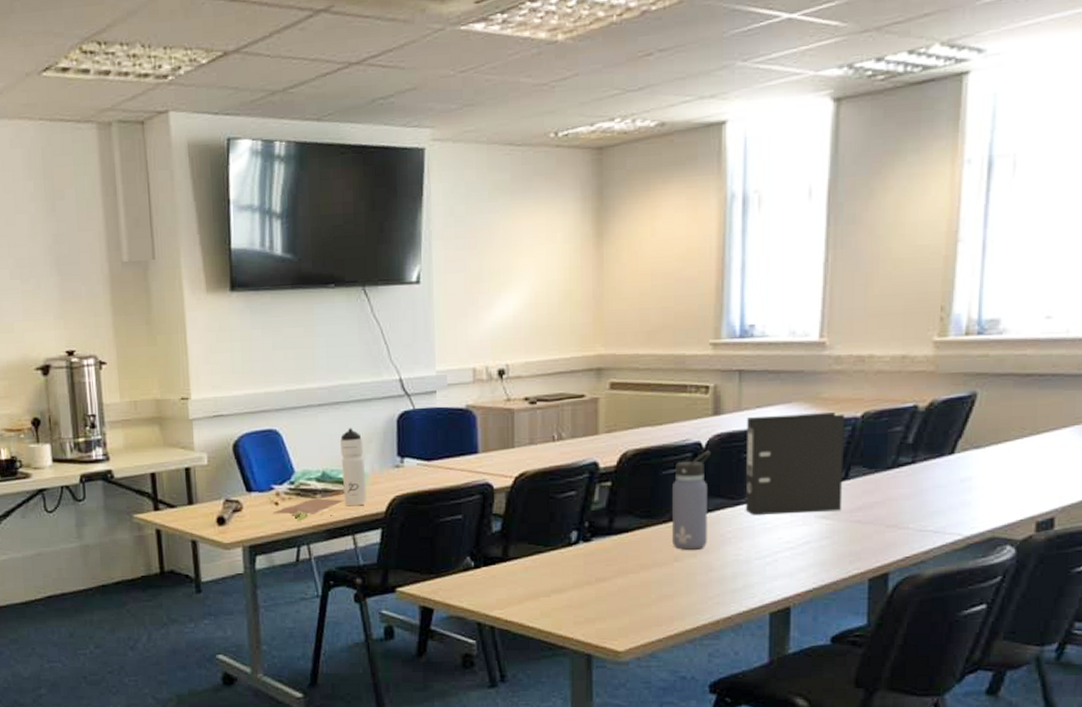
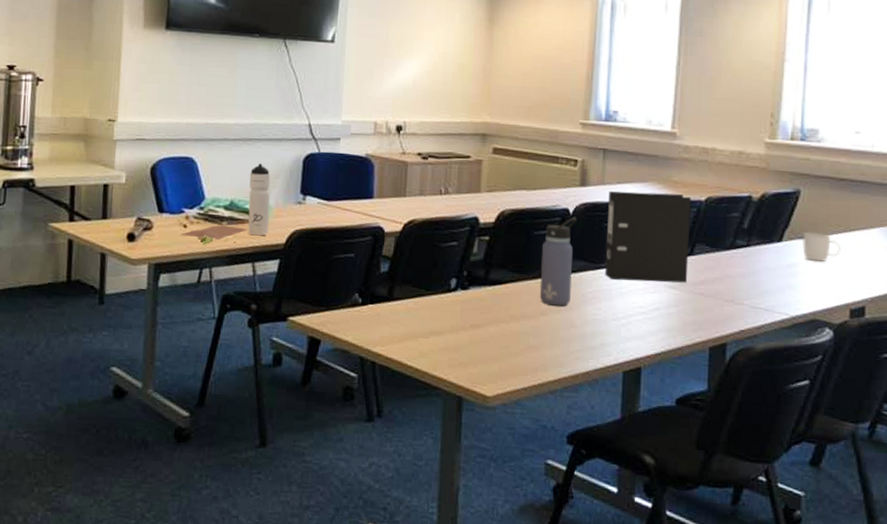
mug: none [979,439,1026,473] -> present [802,231,841,263]

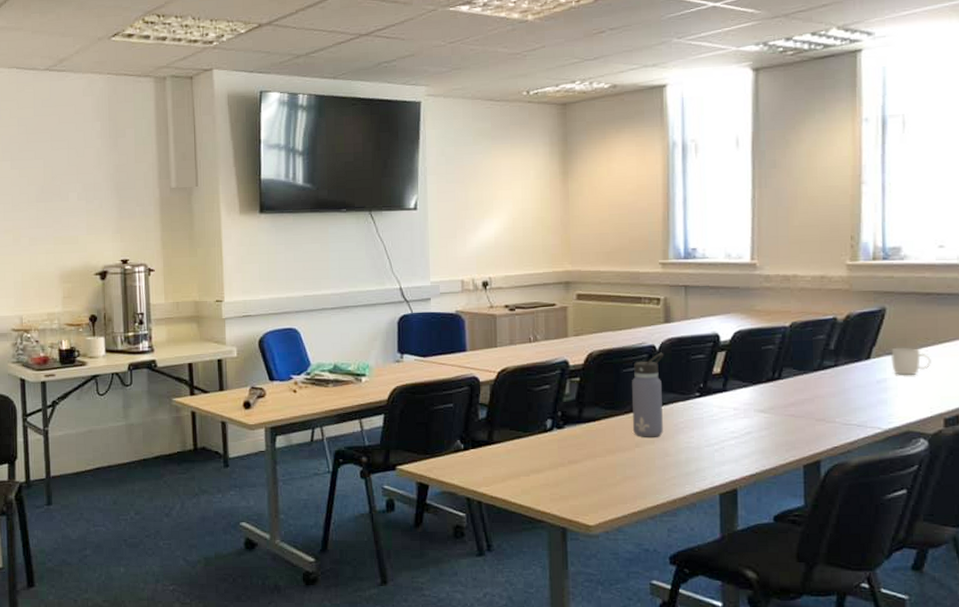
papers: present [180,225,248,245] -> none [291,387,352,407]
water bottle: present [248,163,271,236] -> none [350,328,372,395]
binder: present [604,191,691,283] -> none [693,322,777,408]

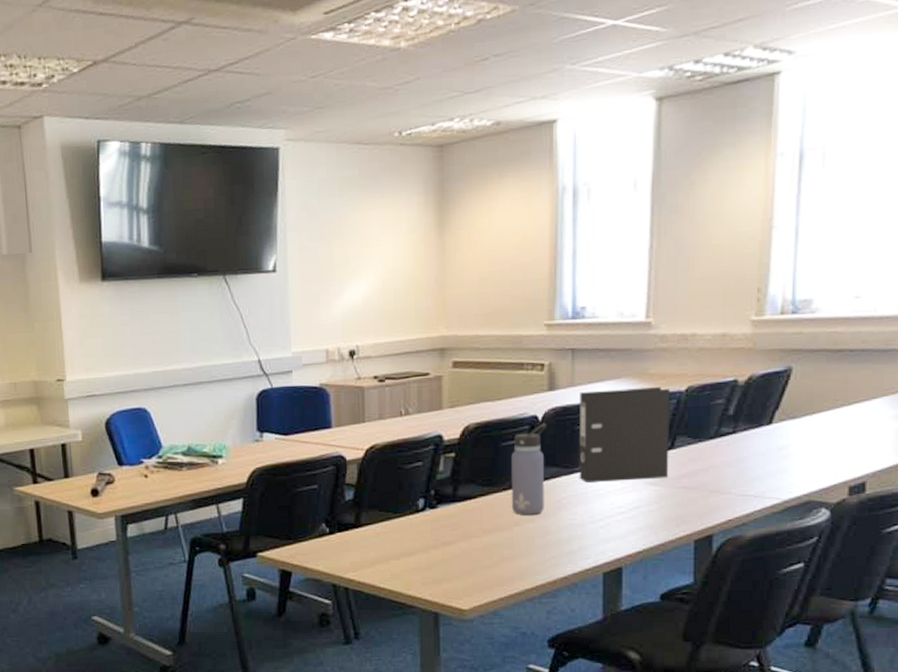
binder: none [693,322,777,408] -> present [579,387,670,483]
mug: present [891,347,931,376] -> none [795,410,839,442]

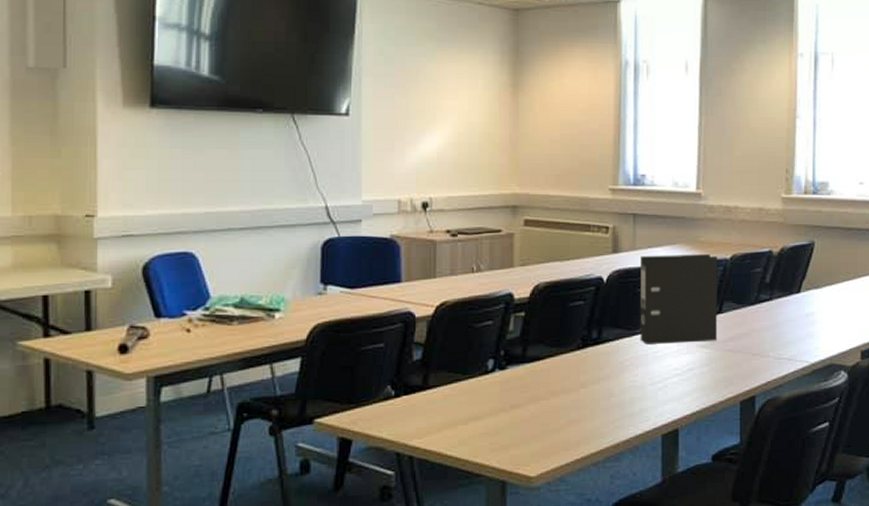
water bottle: present [511,423,547,515] -> none [577,284,612,377]

